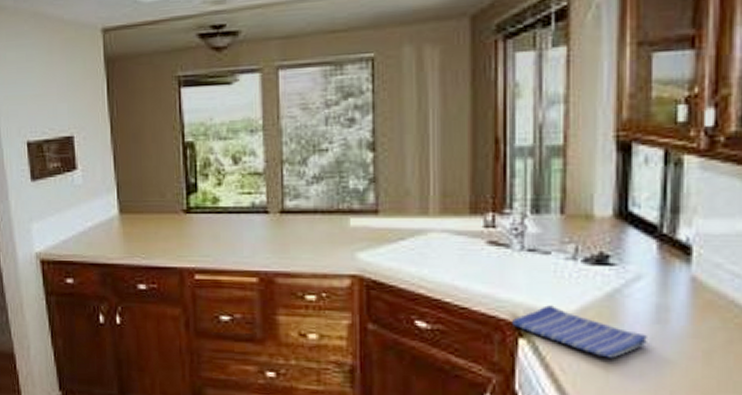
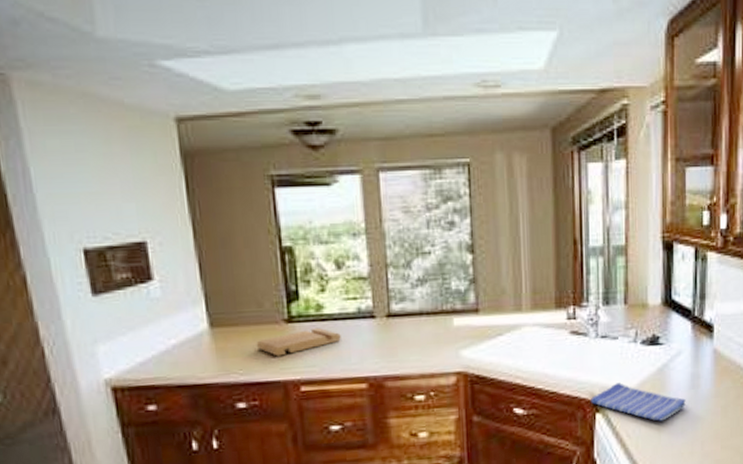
cutting board: none [157,219,235,244] -> present [256,327,341,357]

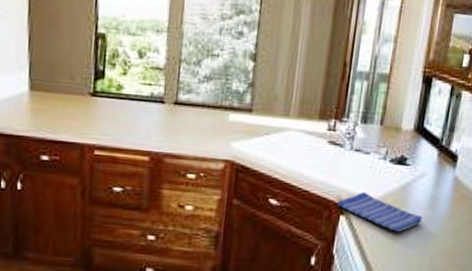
cutting board: present [256,327,341,357] -> none [64,103,134,123]

